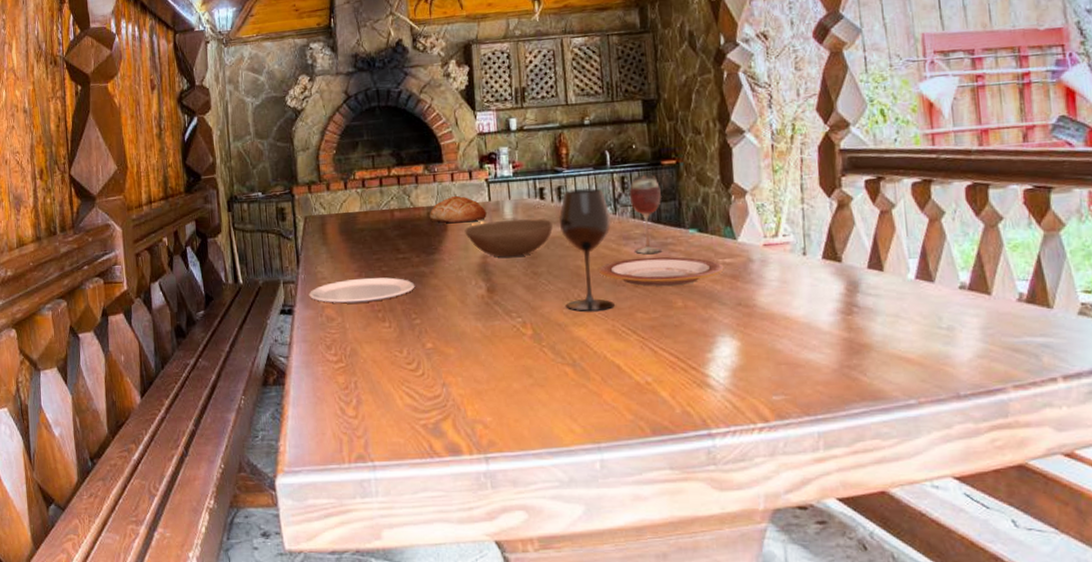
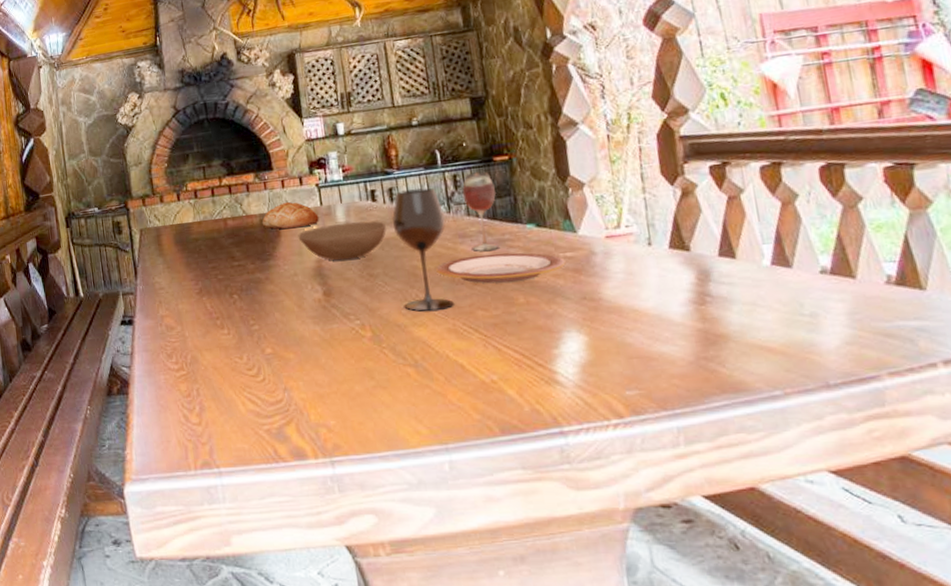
plate: present [309,277,415,304] -> none [147,285,252,313]

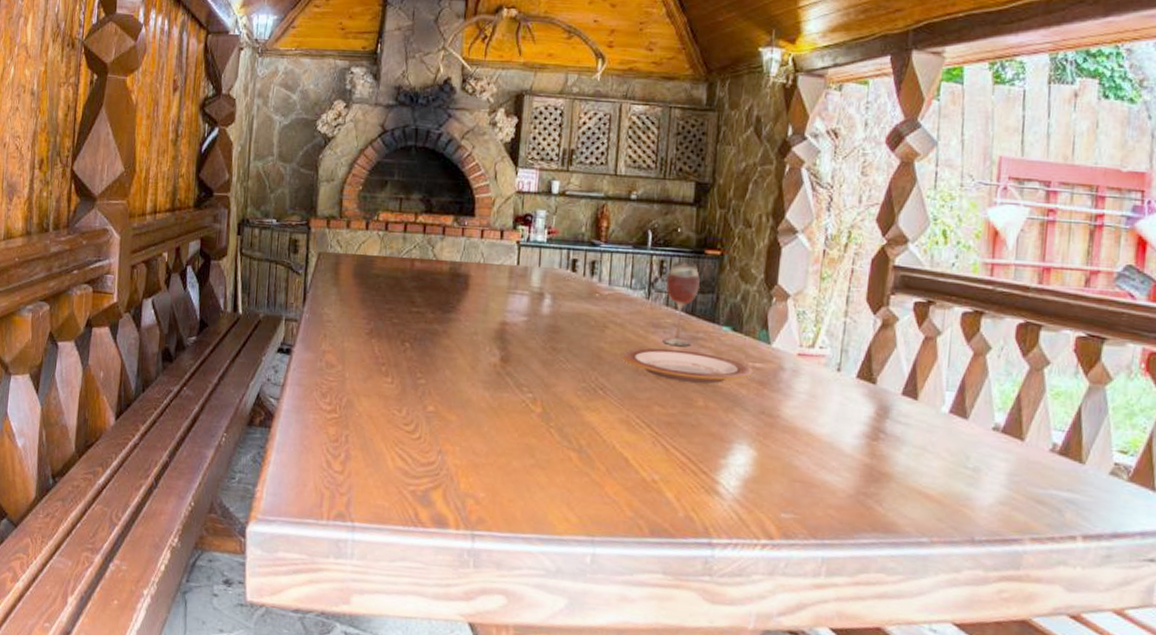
bread: present [262,201,319,230] -> none [451,254,513,284]
bowl: present [298,221,386,261] -> none [486,287,580,328]
wineglass: present [391,188,454,312] -> none [581,265,643,399]

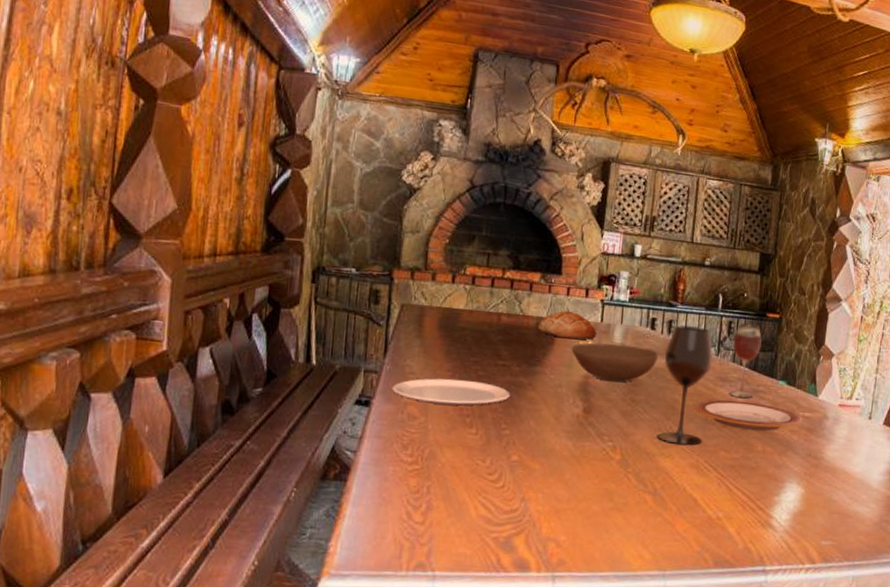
plate: none [311,326,426,354] -> present [391,378,511,406]
bread: none [451,254,513,284] -> present [537,310,597,340]
bowl: none [486,287,580,328] -> present [571,343,658,382]
wineglass: none [581,265,643,399] -> present [656,324,713,446]

